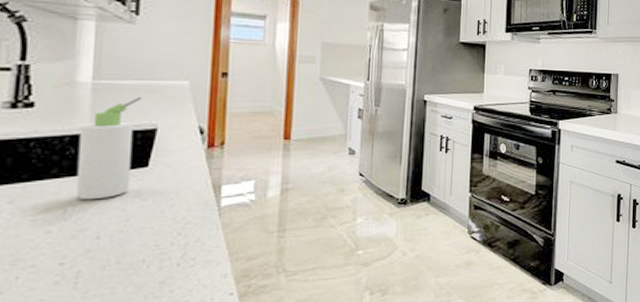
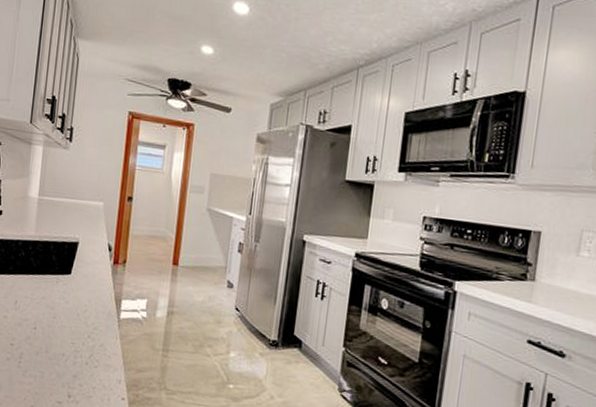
bottle: present [75,96,141,200] -> none [23,212,70,296]

